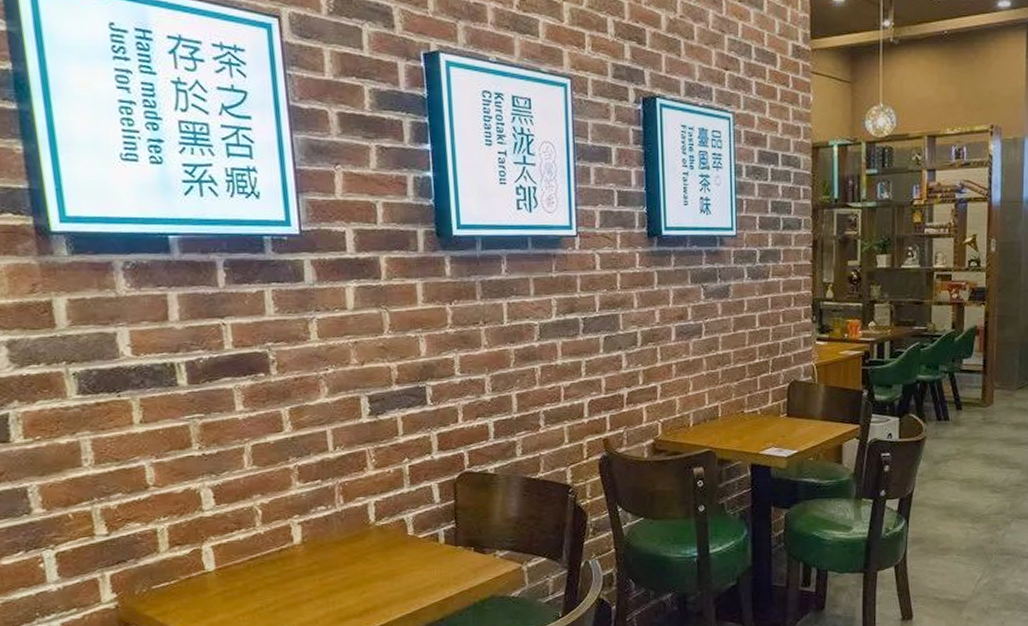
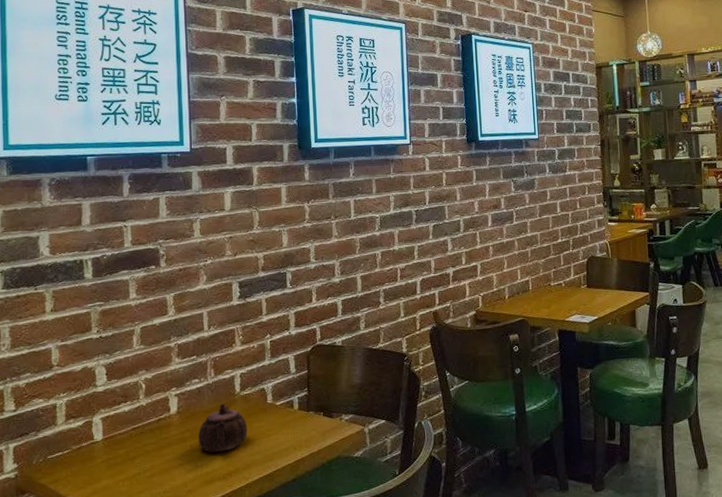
teapot: none [327,534,386,587] -> present [198,403,248,453]

